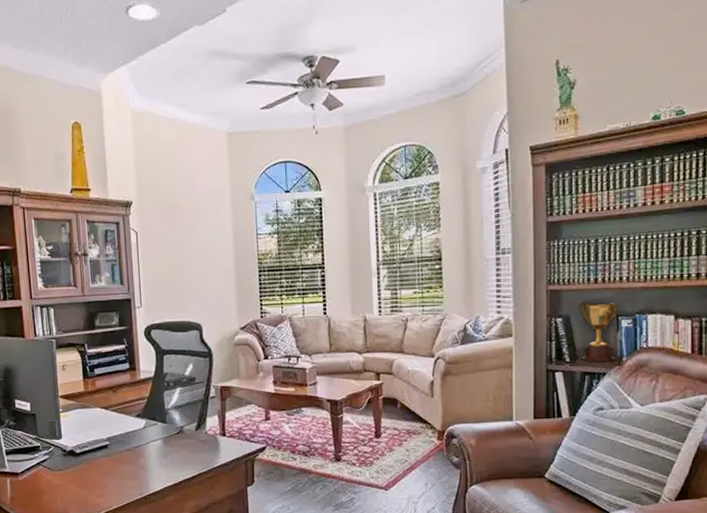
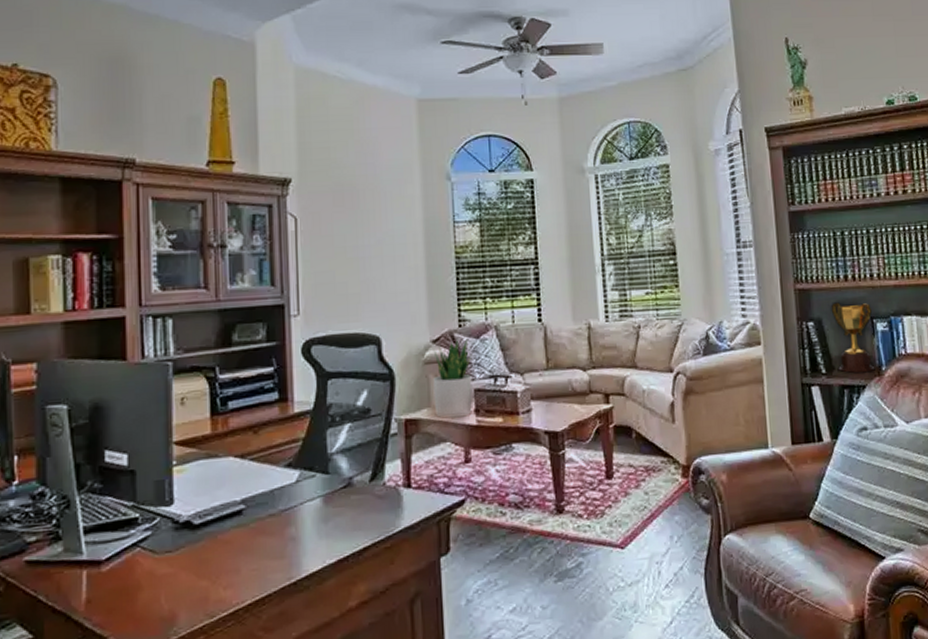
planter: none [241,326,272,387] -> present [433,338,473,419]

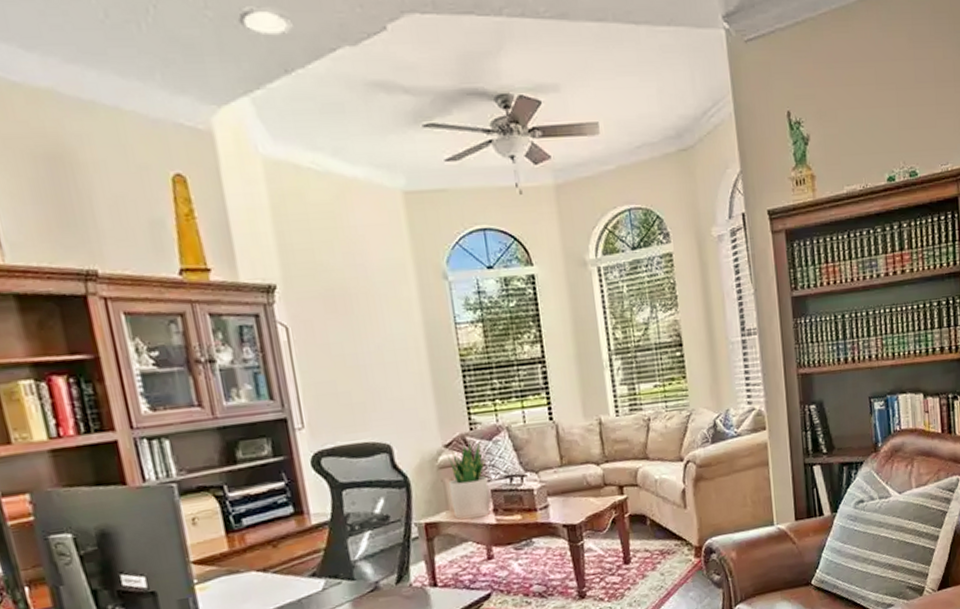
award: present [832,302,875,373] -> none [832,384,872,451]

